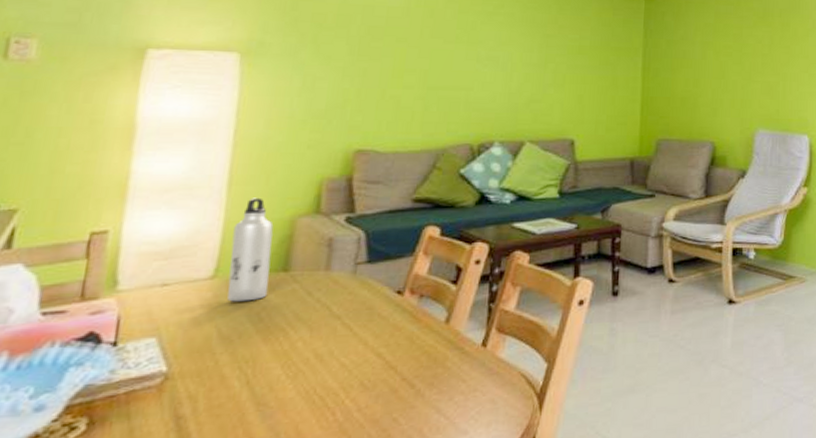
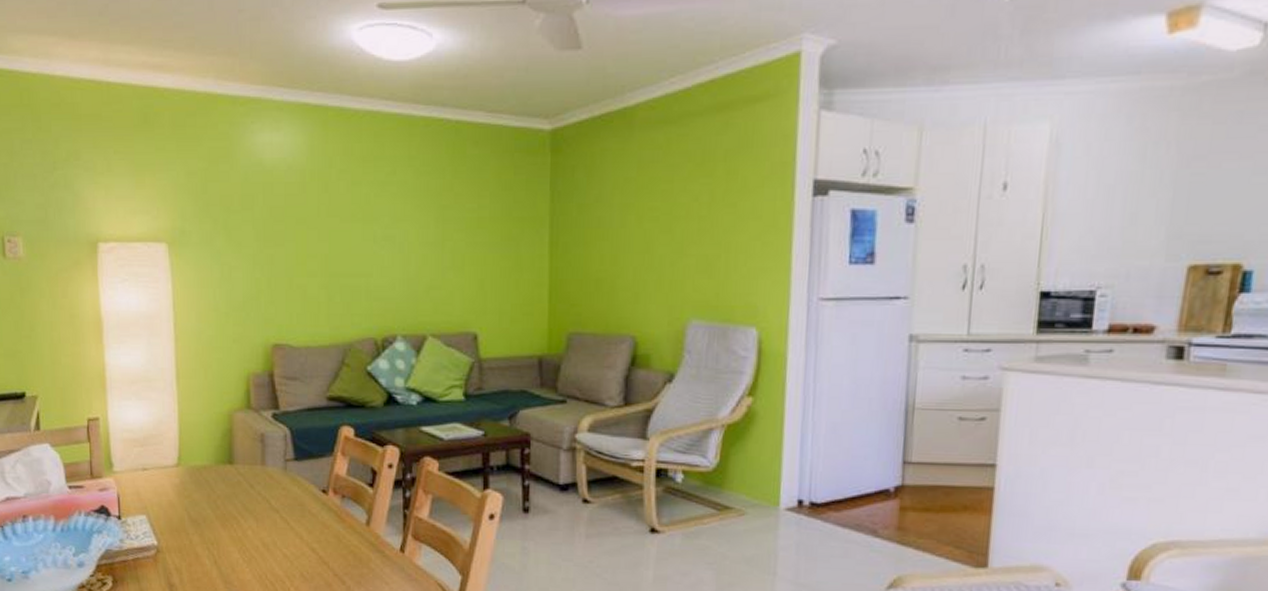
water bottle: present [227,197,274,302] -> none [187,391,220,489]

